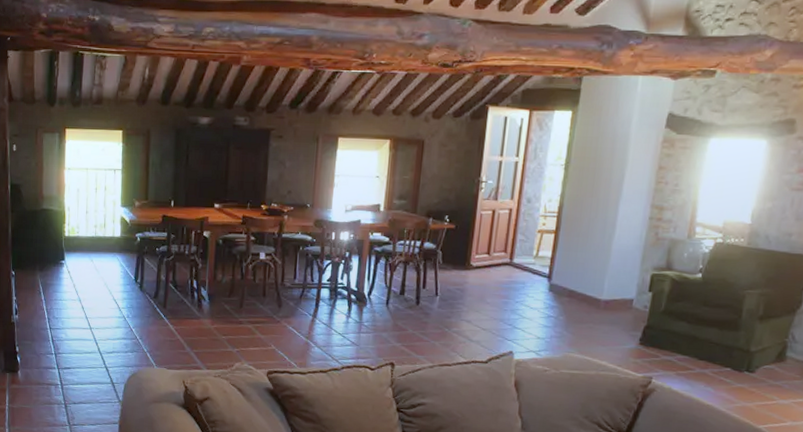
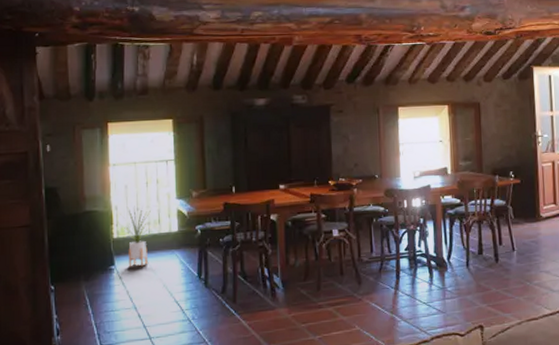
house plant: none [69,210,98,265] -> present [118,207,151,267]

